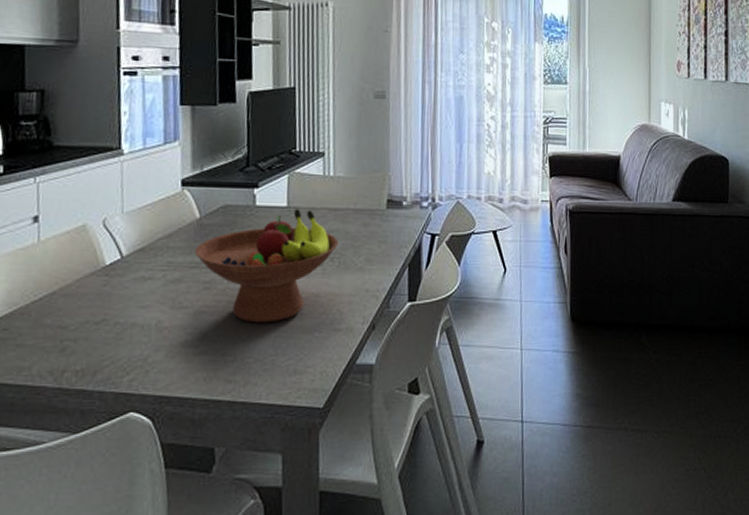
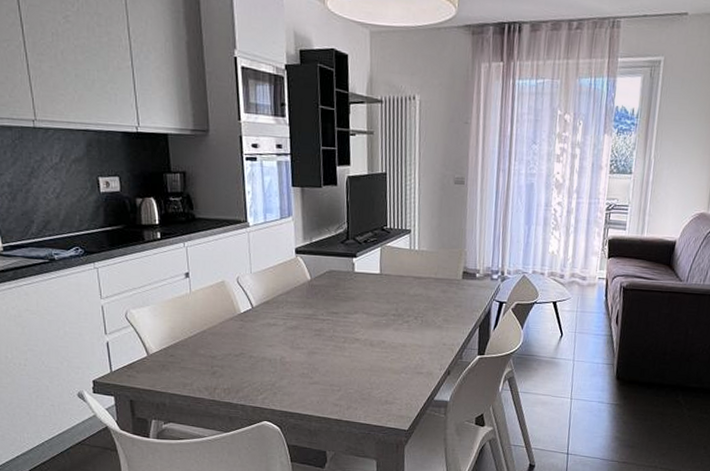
fruit bowl: present [195,209,339,323] -> none [308,276,422,364]

